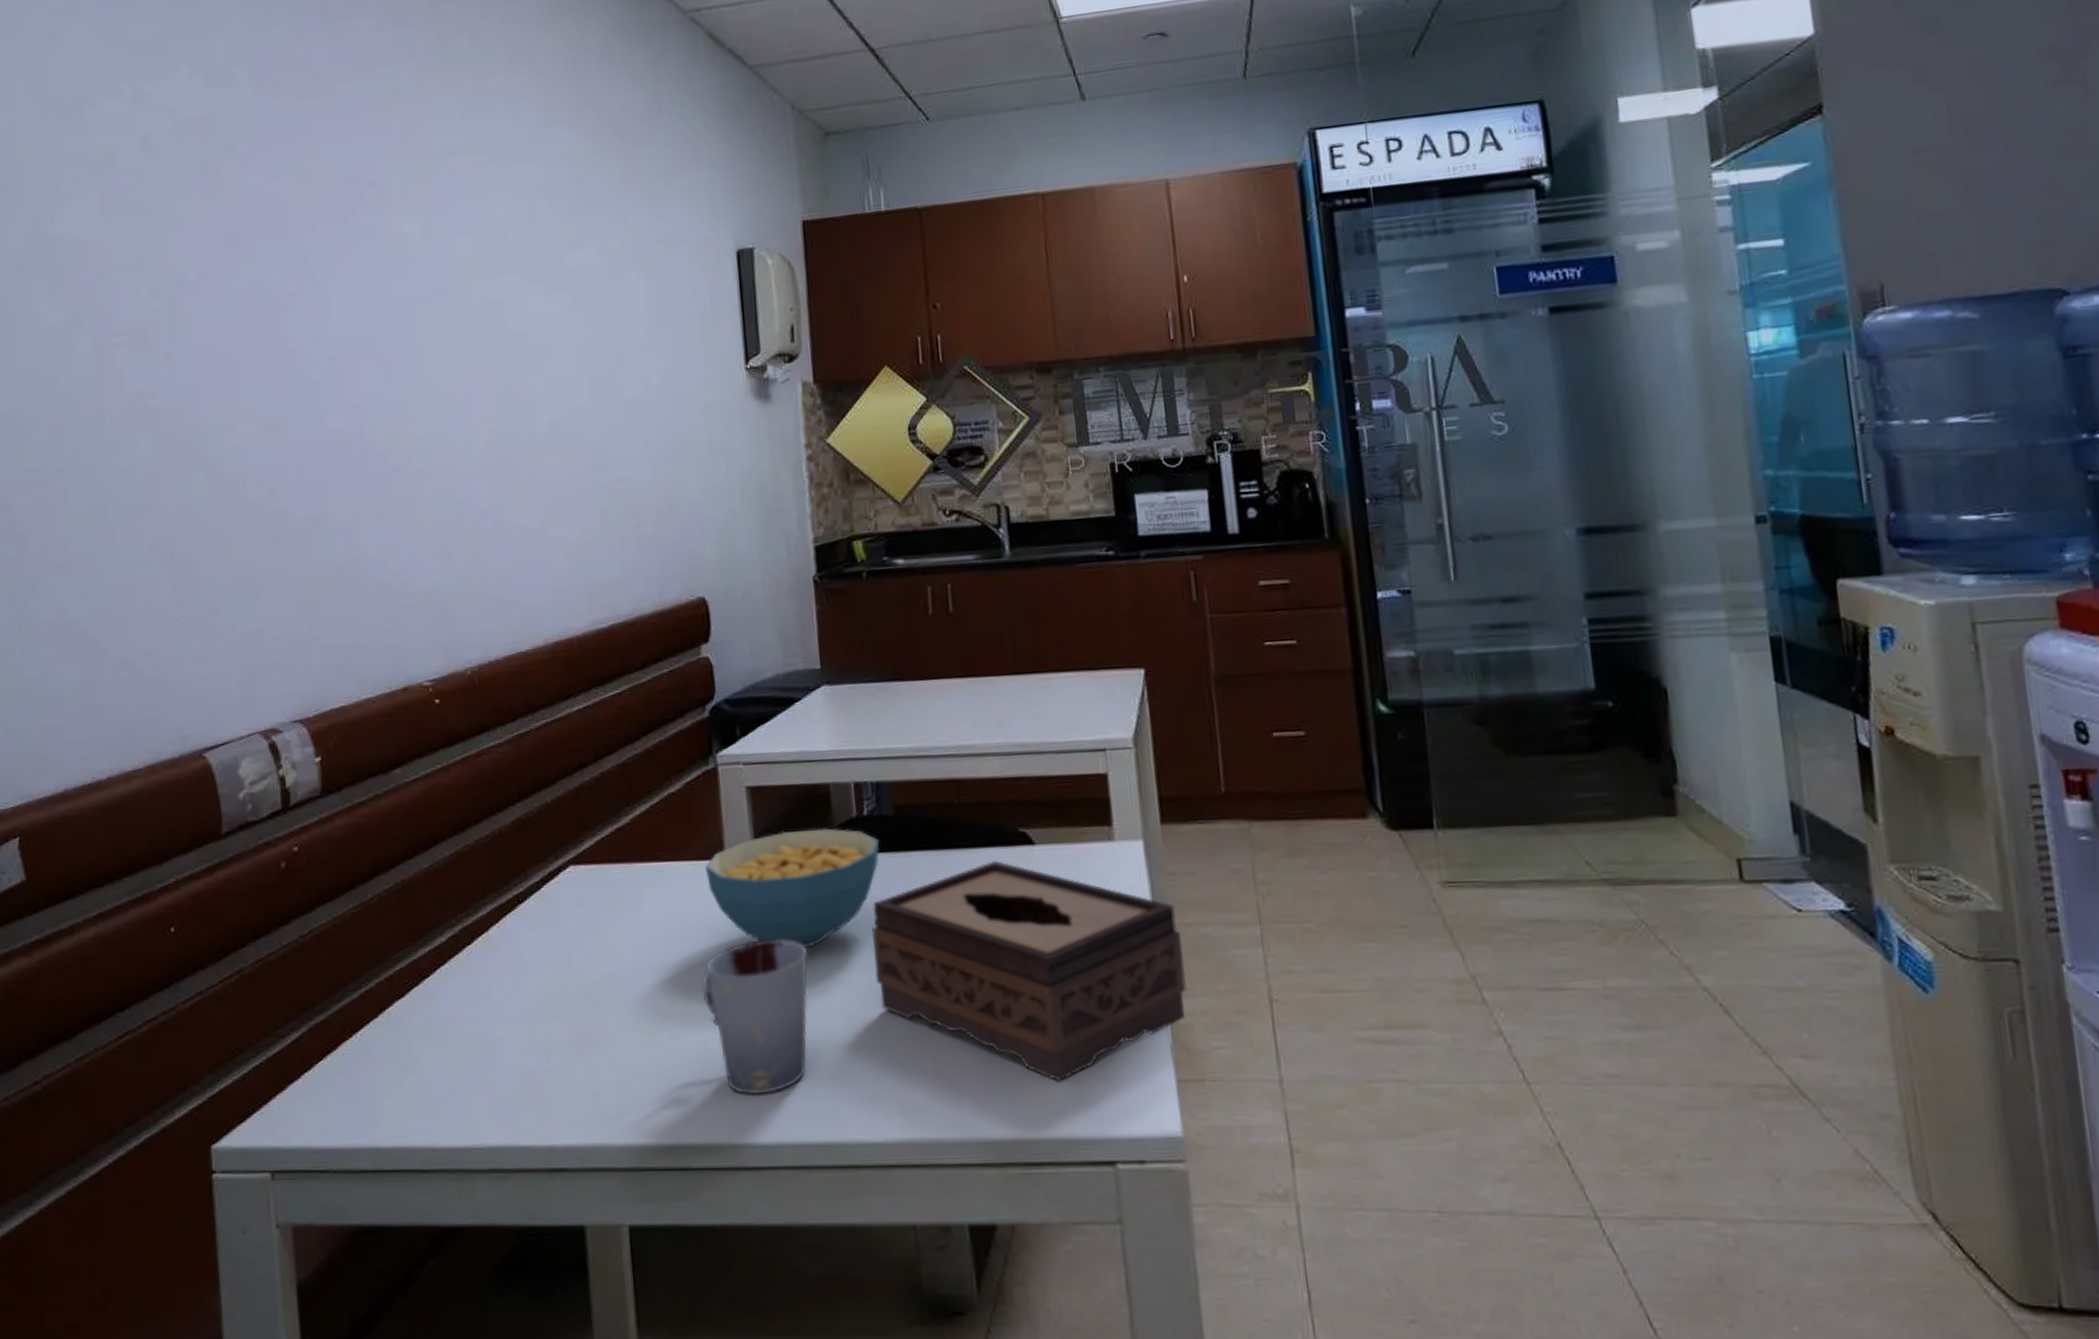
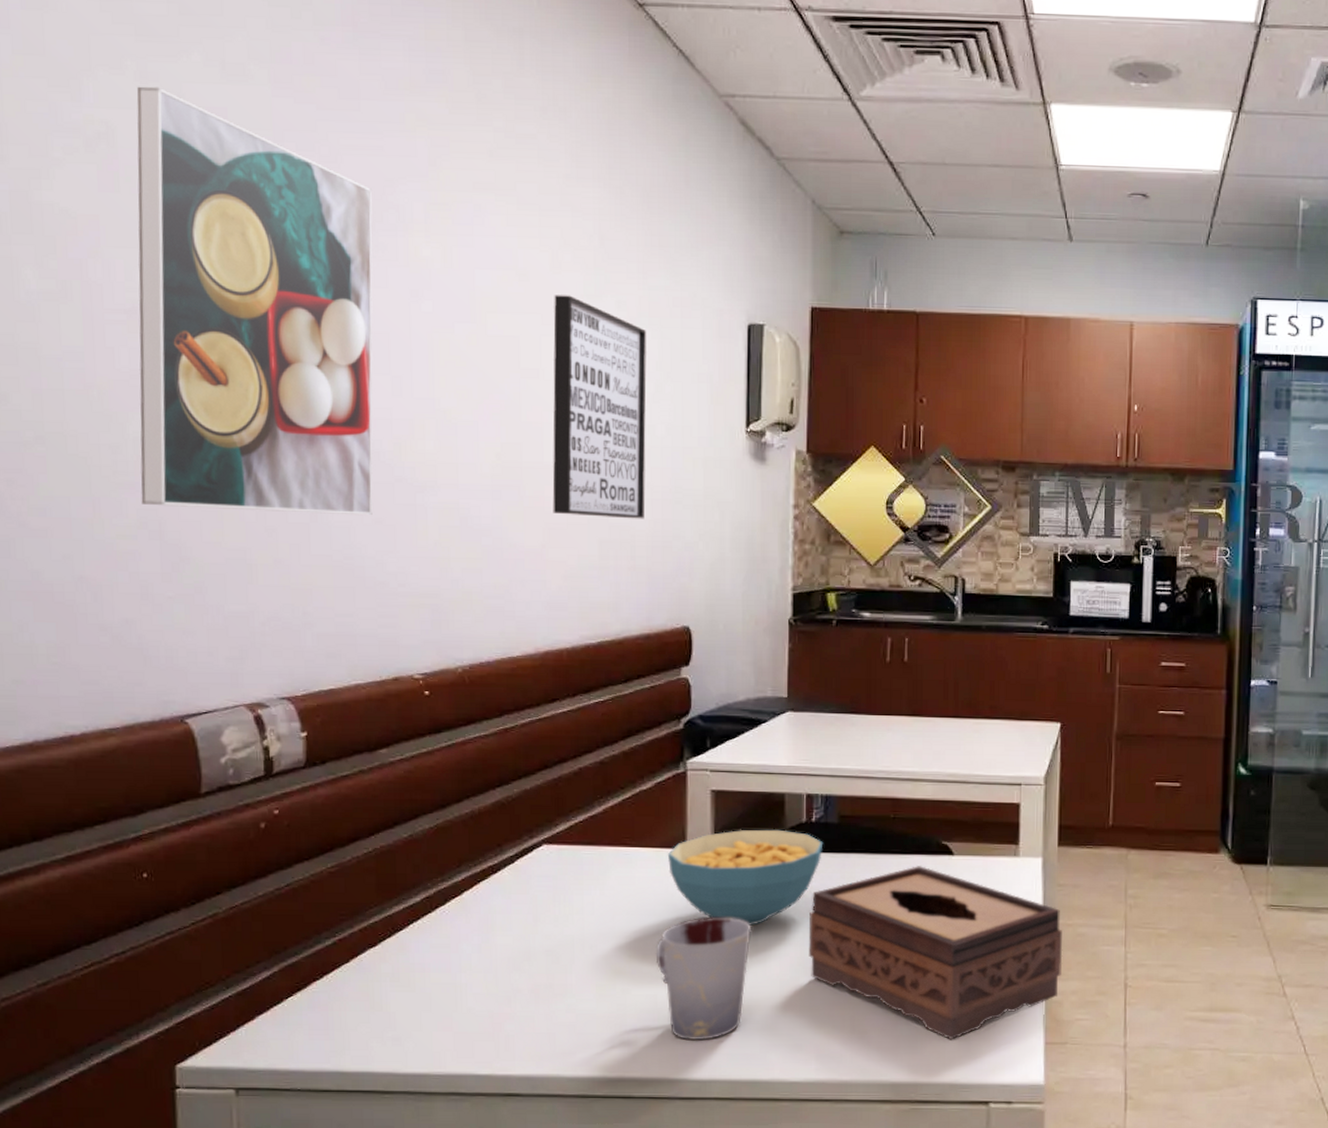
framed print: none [133,105,371,528] -> present [137,86,373,515]
wall art: none [534,248,647,487] -> present [552,295,647,519]

